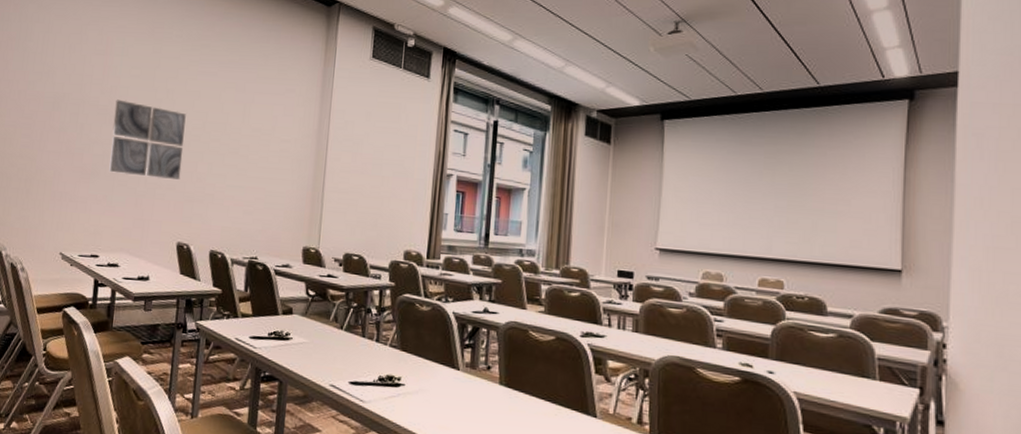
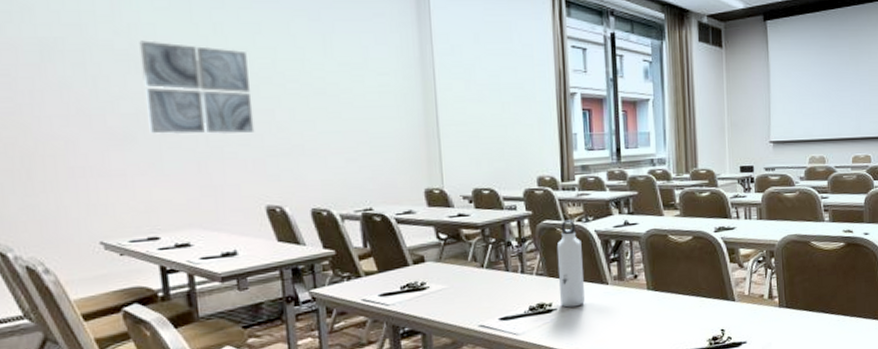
water bottle: none [409,297,438,387] -> present [556,220,585,308]

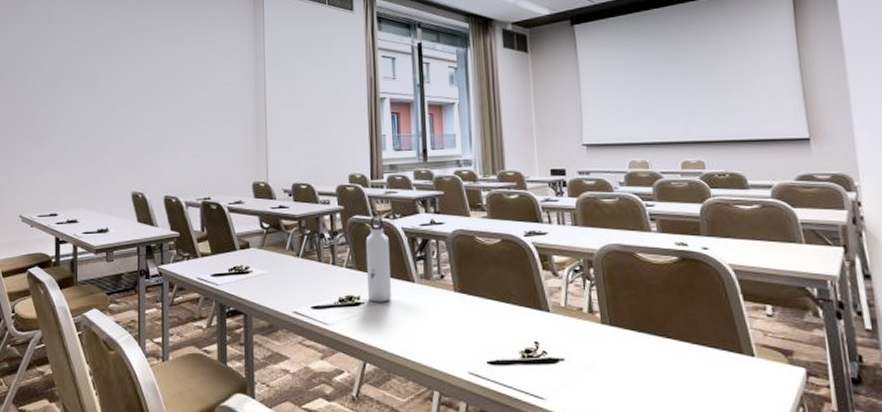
wall art: present [139,40,255,135] -> none [59,63,129,134]

